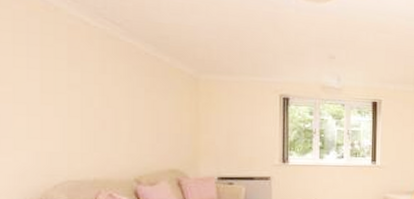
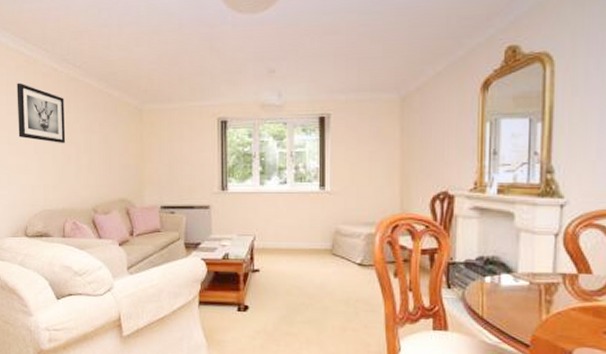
wall art: none [28,31,100,108] -> present [17,83,66,144]

